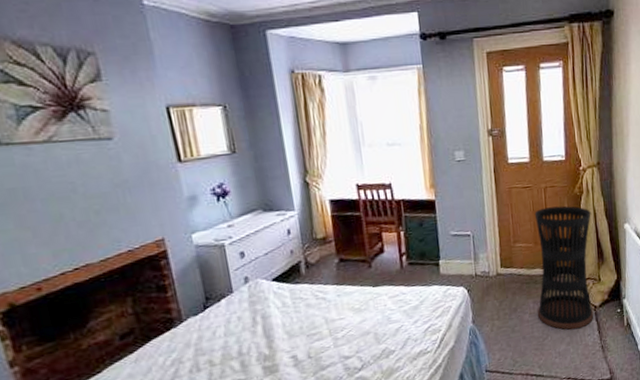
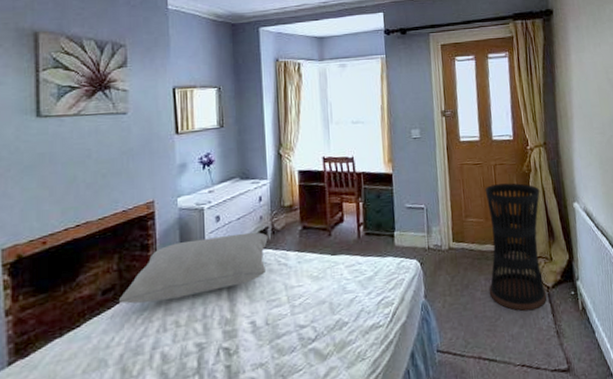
cushion: none [141,267,304,347] -> present [119,232,268,304]

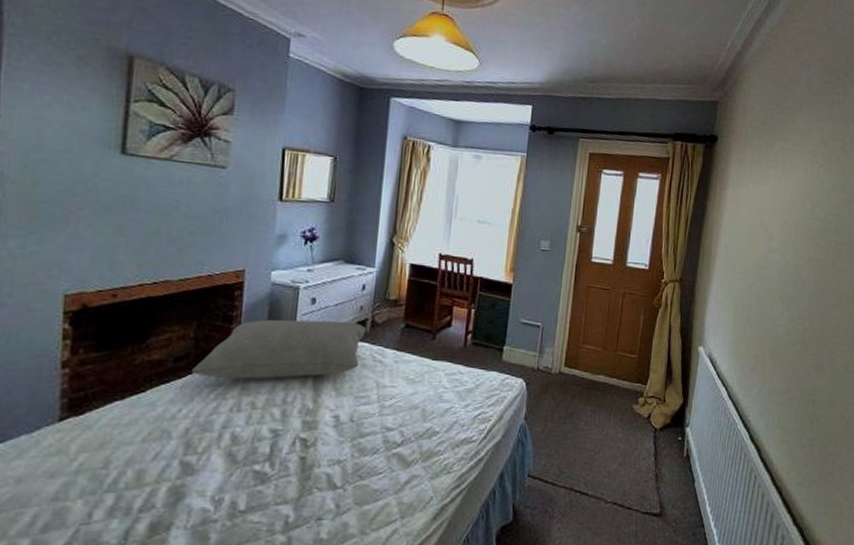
umbrella stand: present [485,183,547,311] -> none [593,313,666,450]

